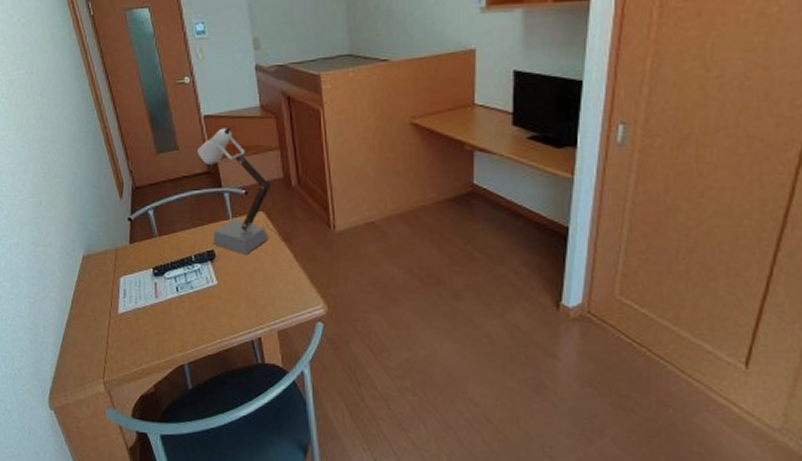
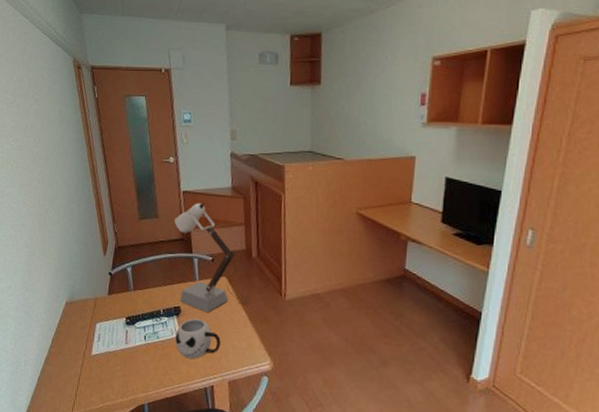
mug: none [212,262,265,310] -> present [175,318,221,359]

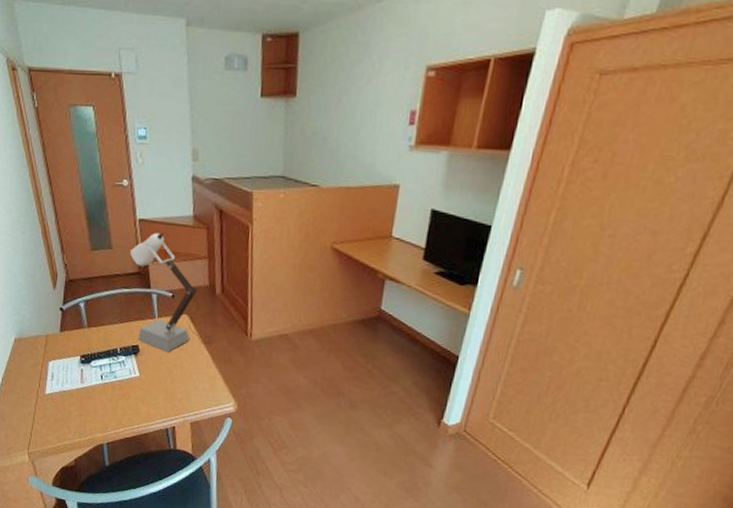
mug: present [175,318,221,359] -> none [134,357,182,400]

